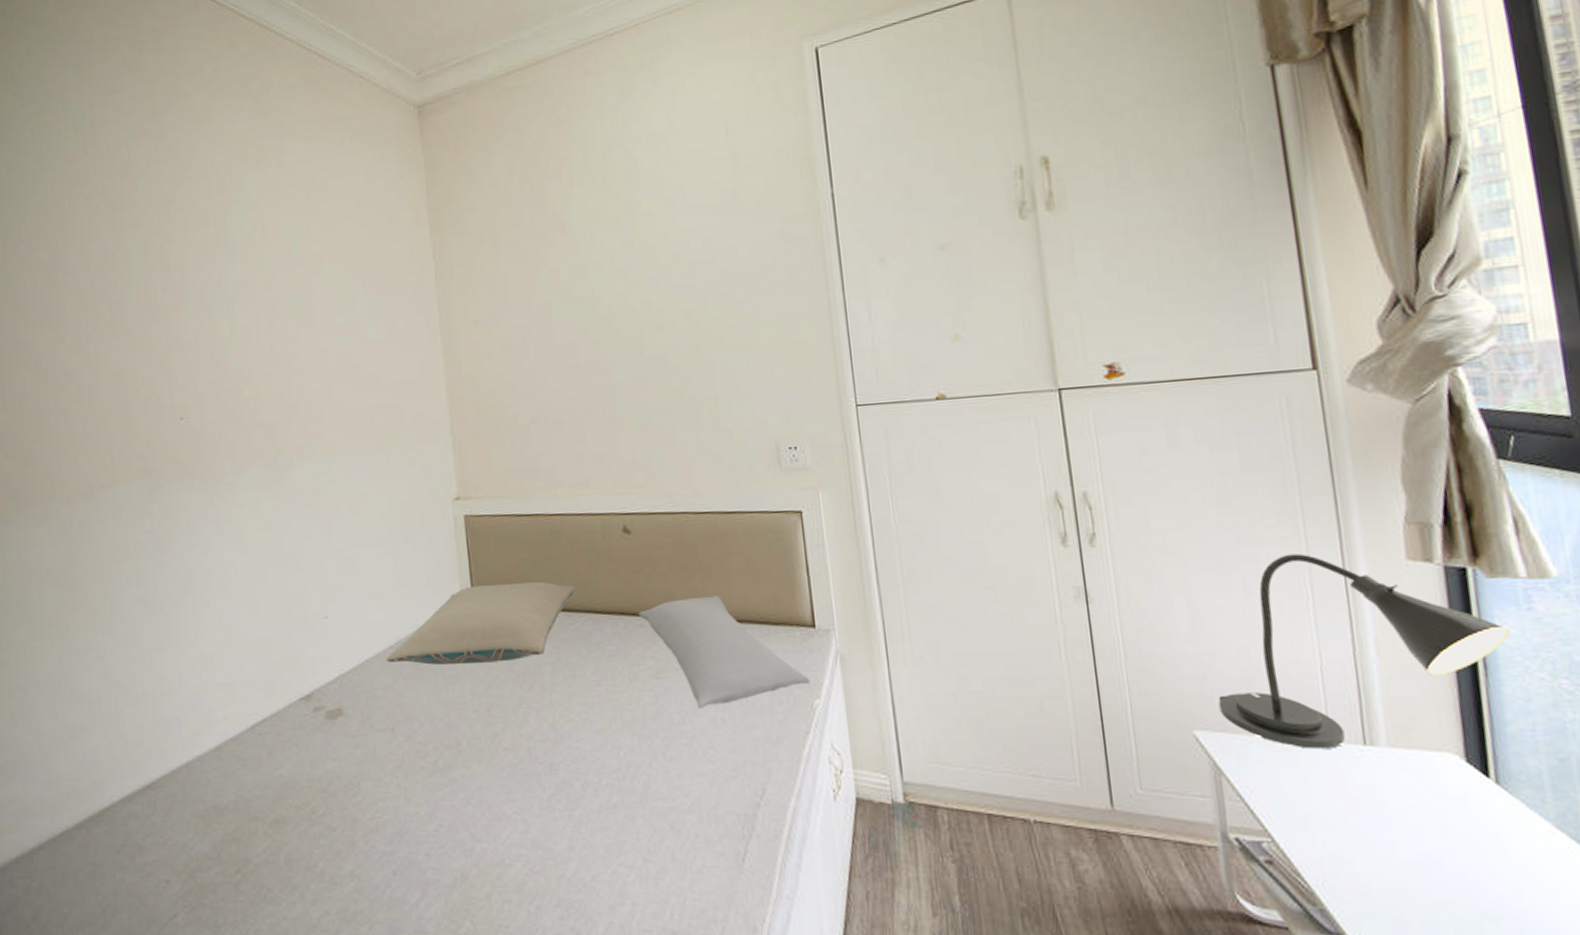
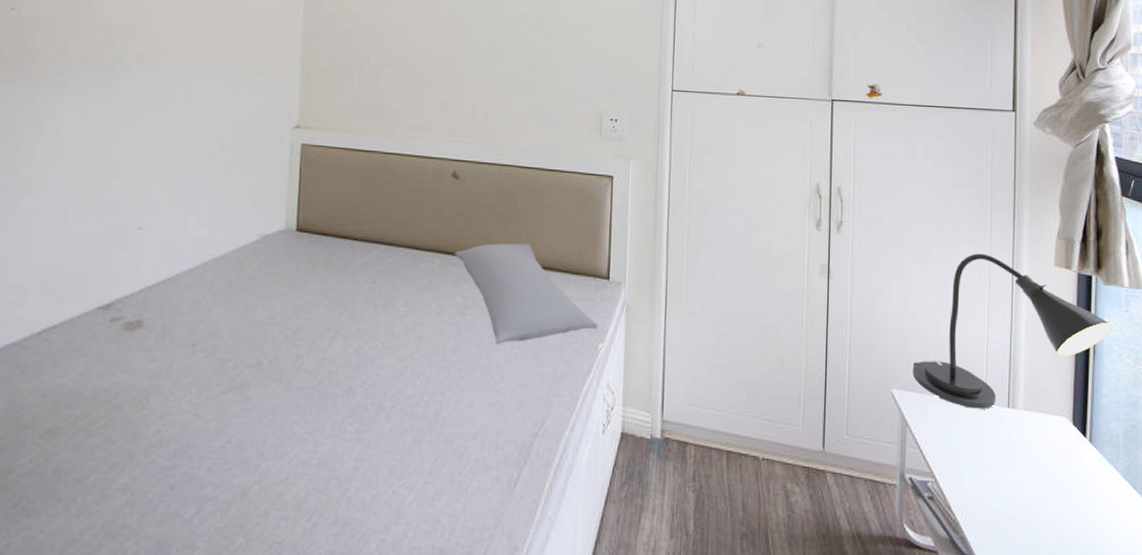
pillow: present [386,581,576,665] -> none [198,212,400,287]

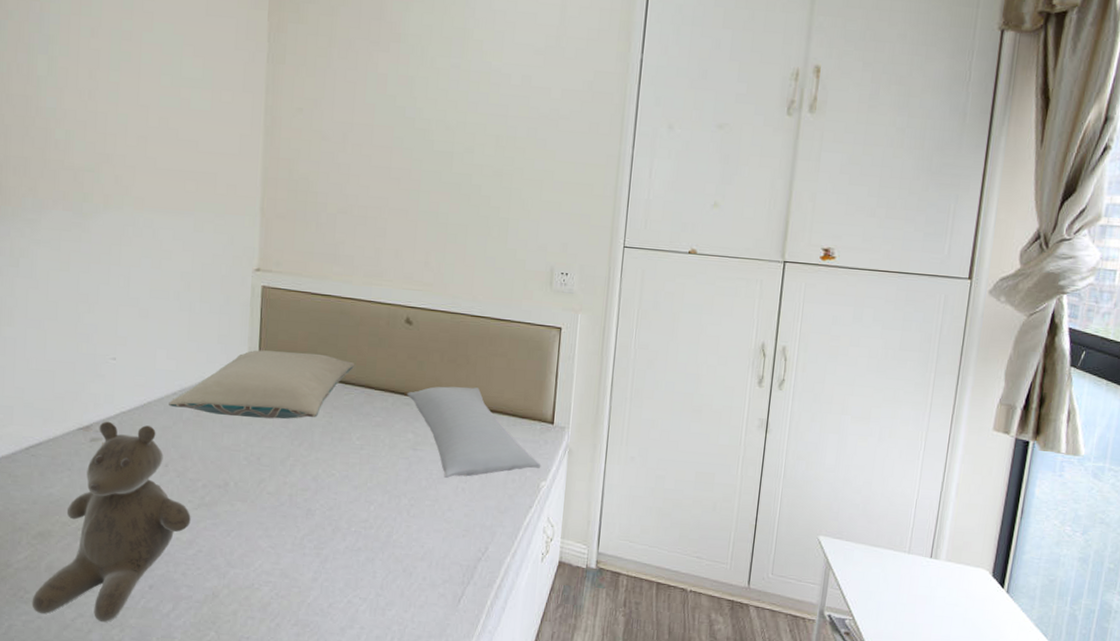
teddy bear: none [34,298,220,534] -> present [31,421,191,623]
pillow: none [198,212,400,287] -> present [169,350,355,420]
desk lamp: present [912,253,1113,409] -> none [840,415,1044,558]

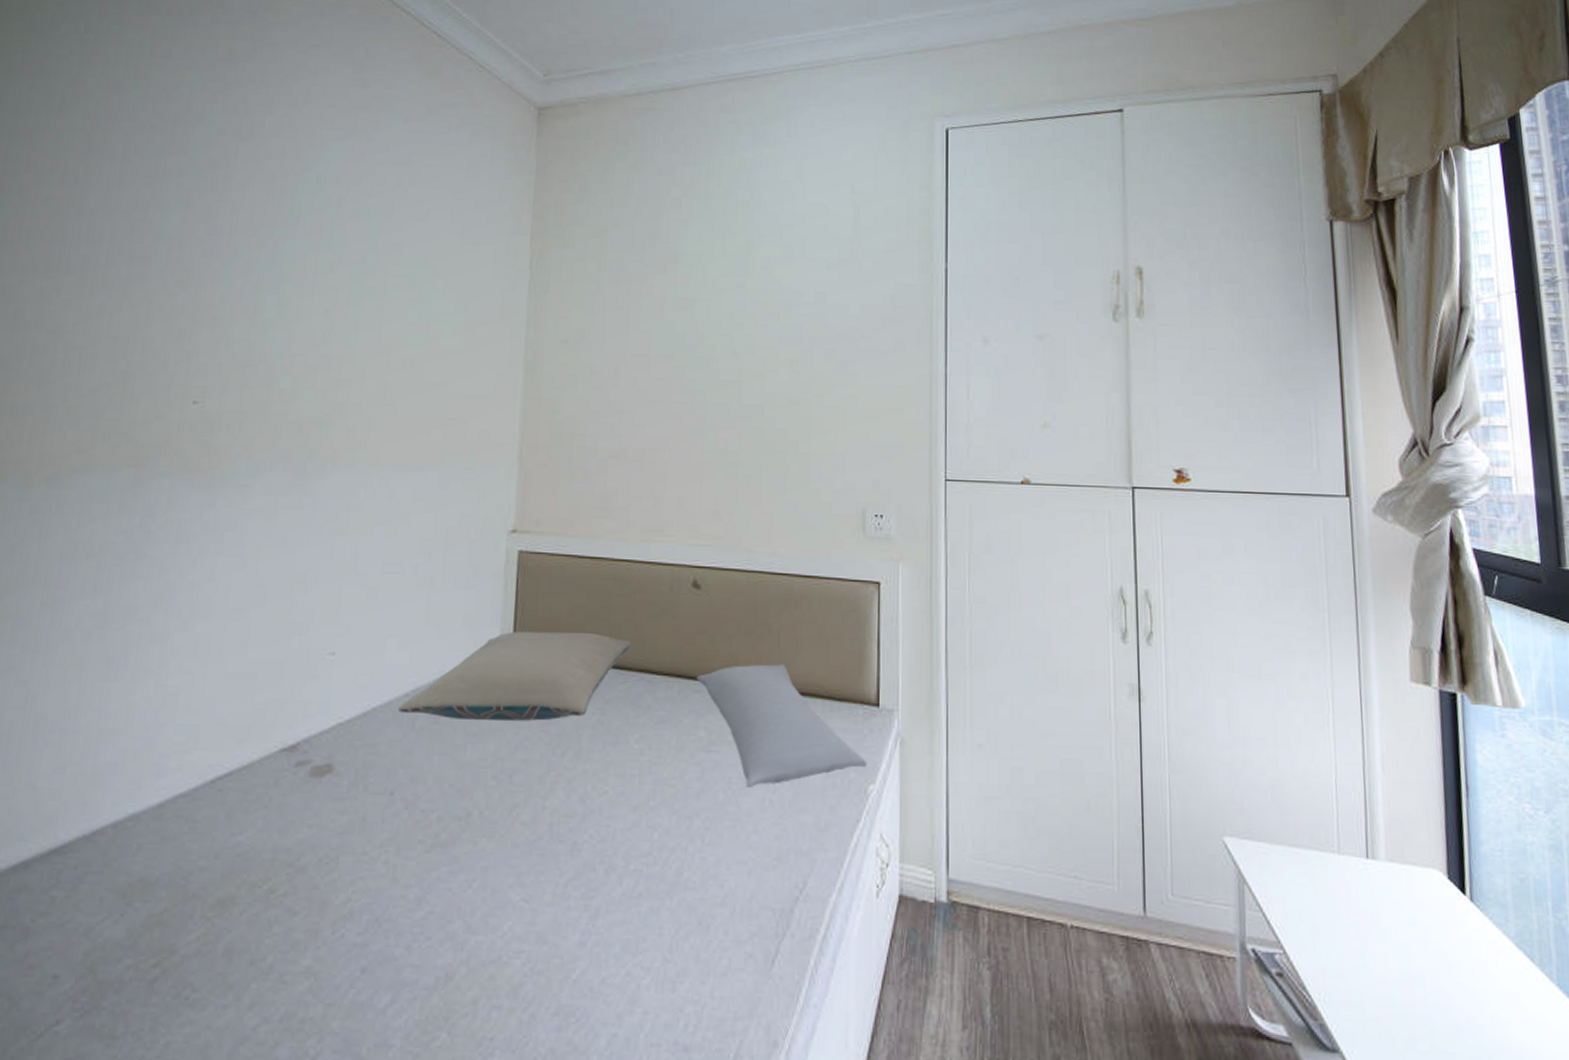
teddy bear: present [31,421,191,623] -> none [199,737,421,1030]

